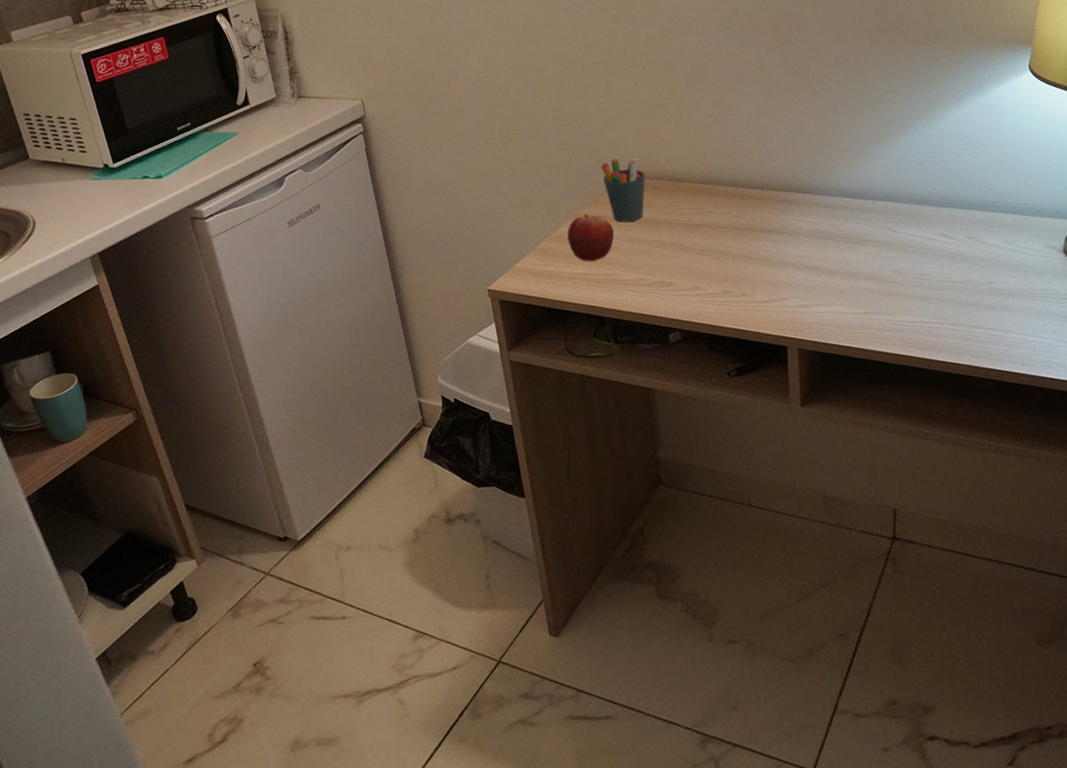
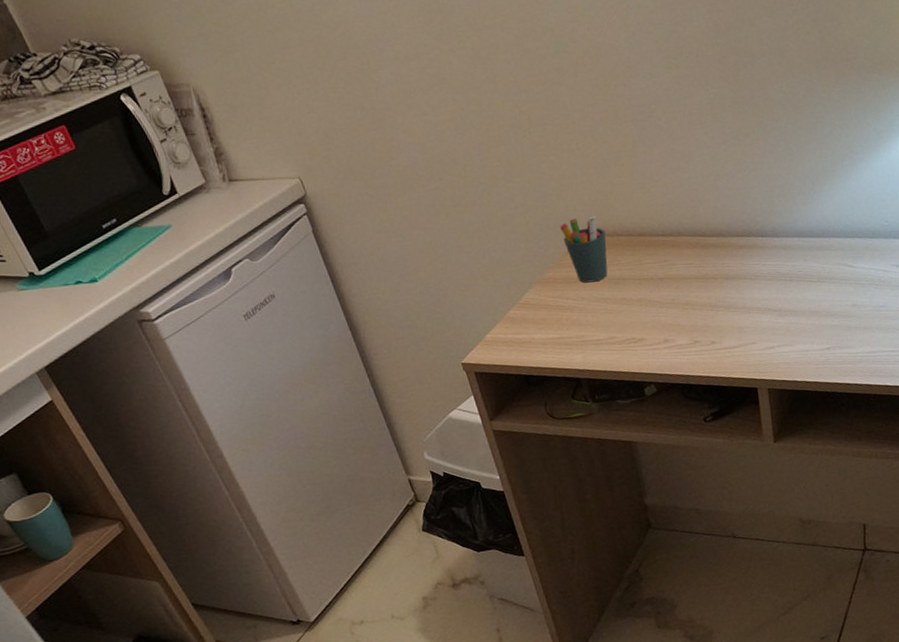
fruit: present [568,214,614,262] -> none [534,278,581,326]

